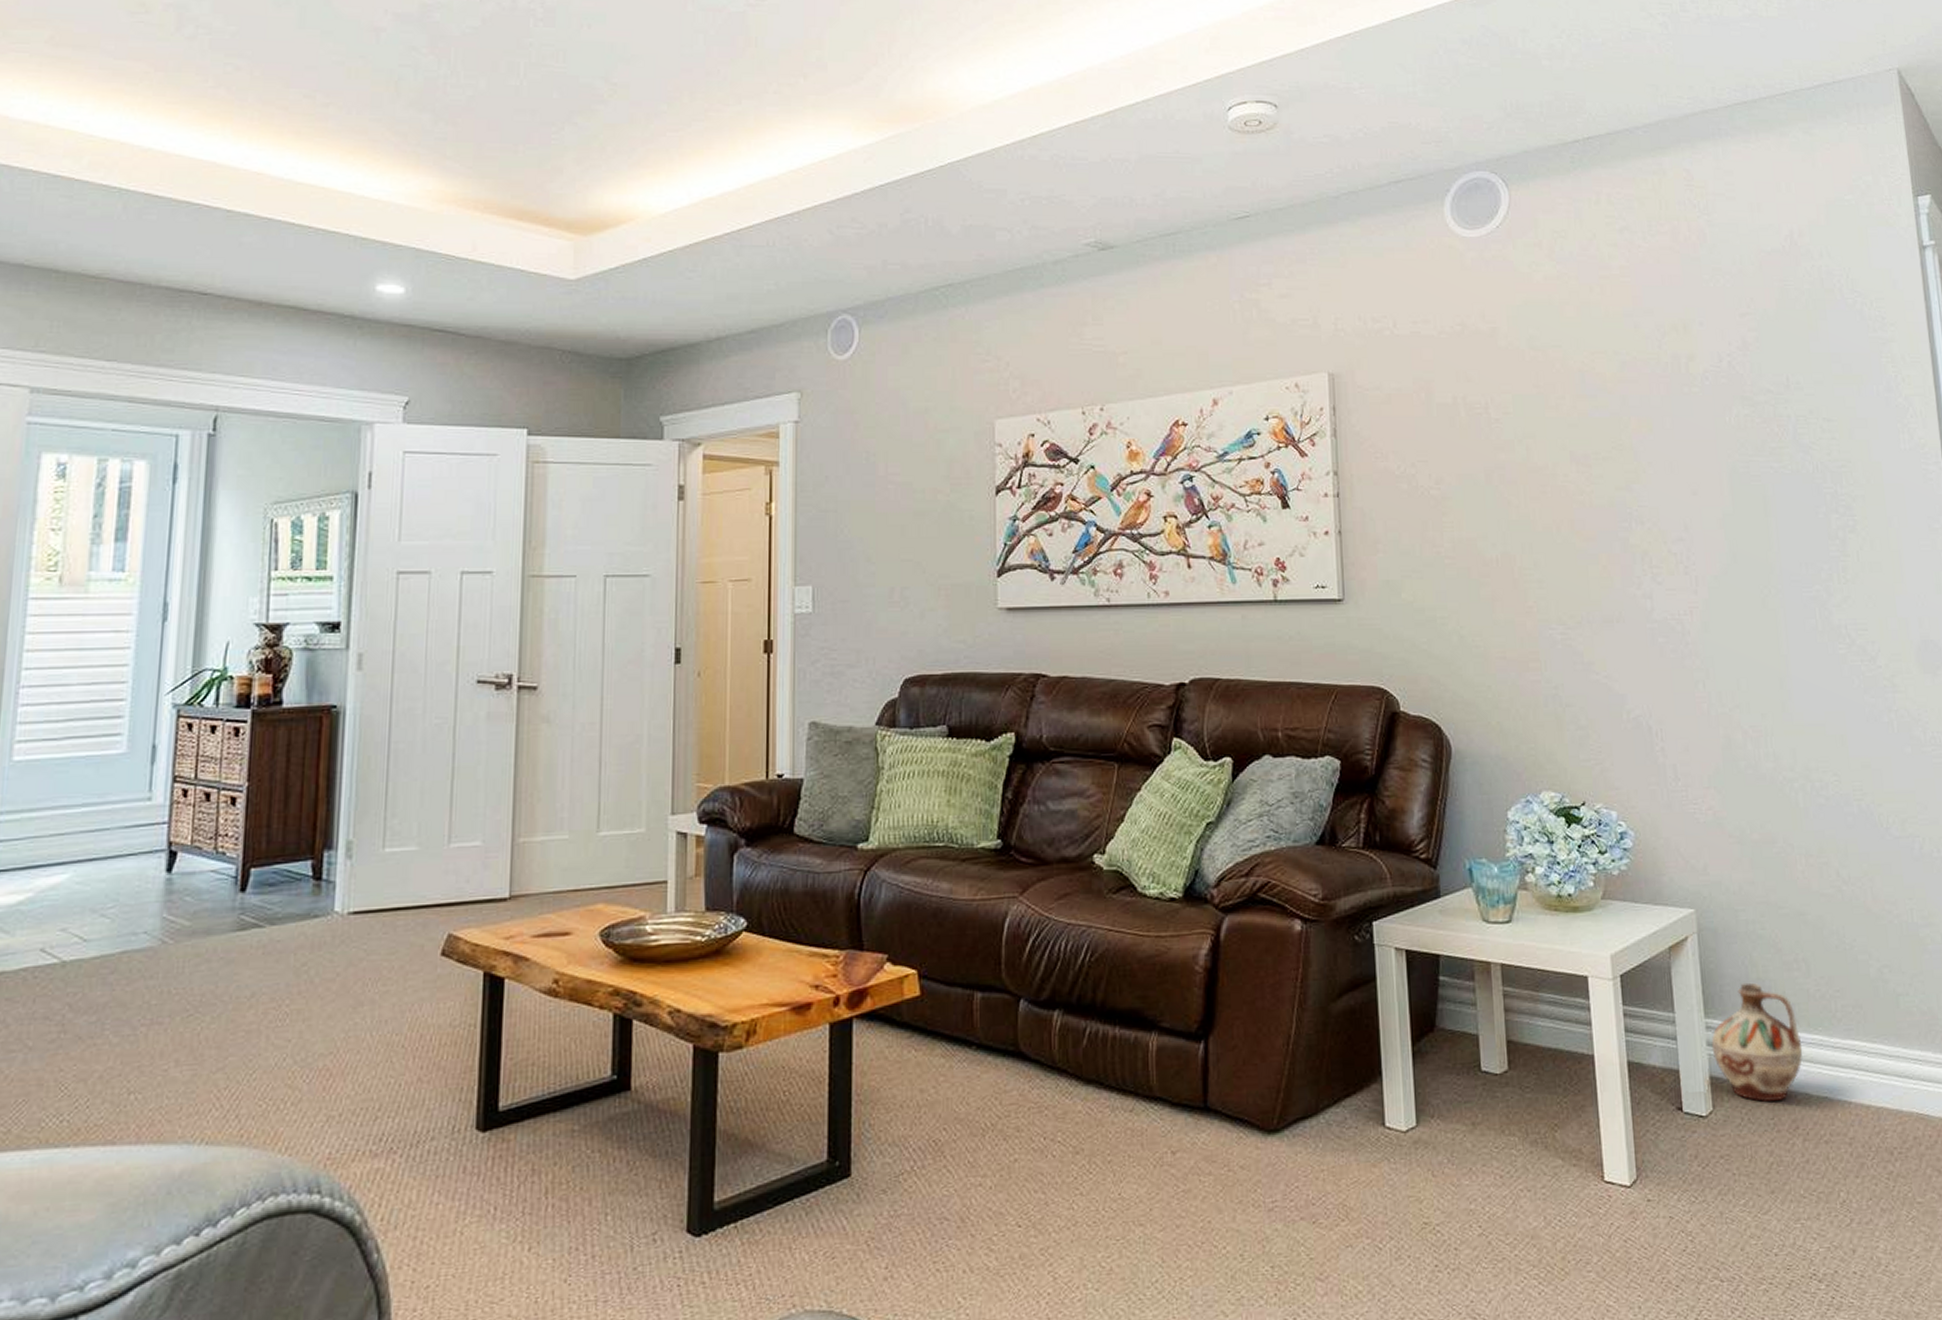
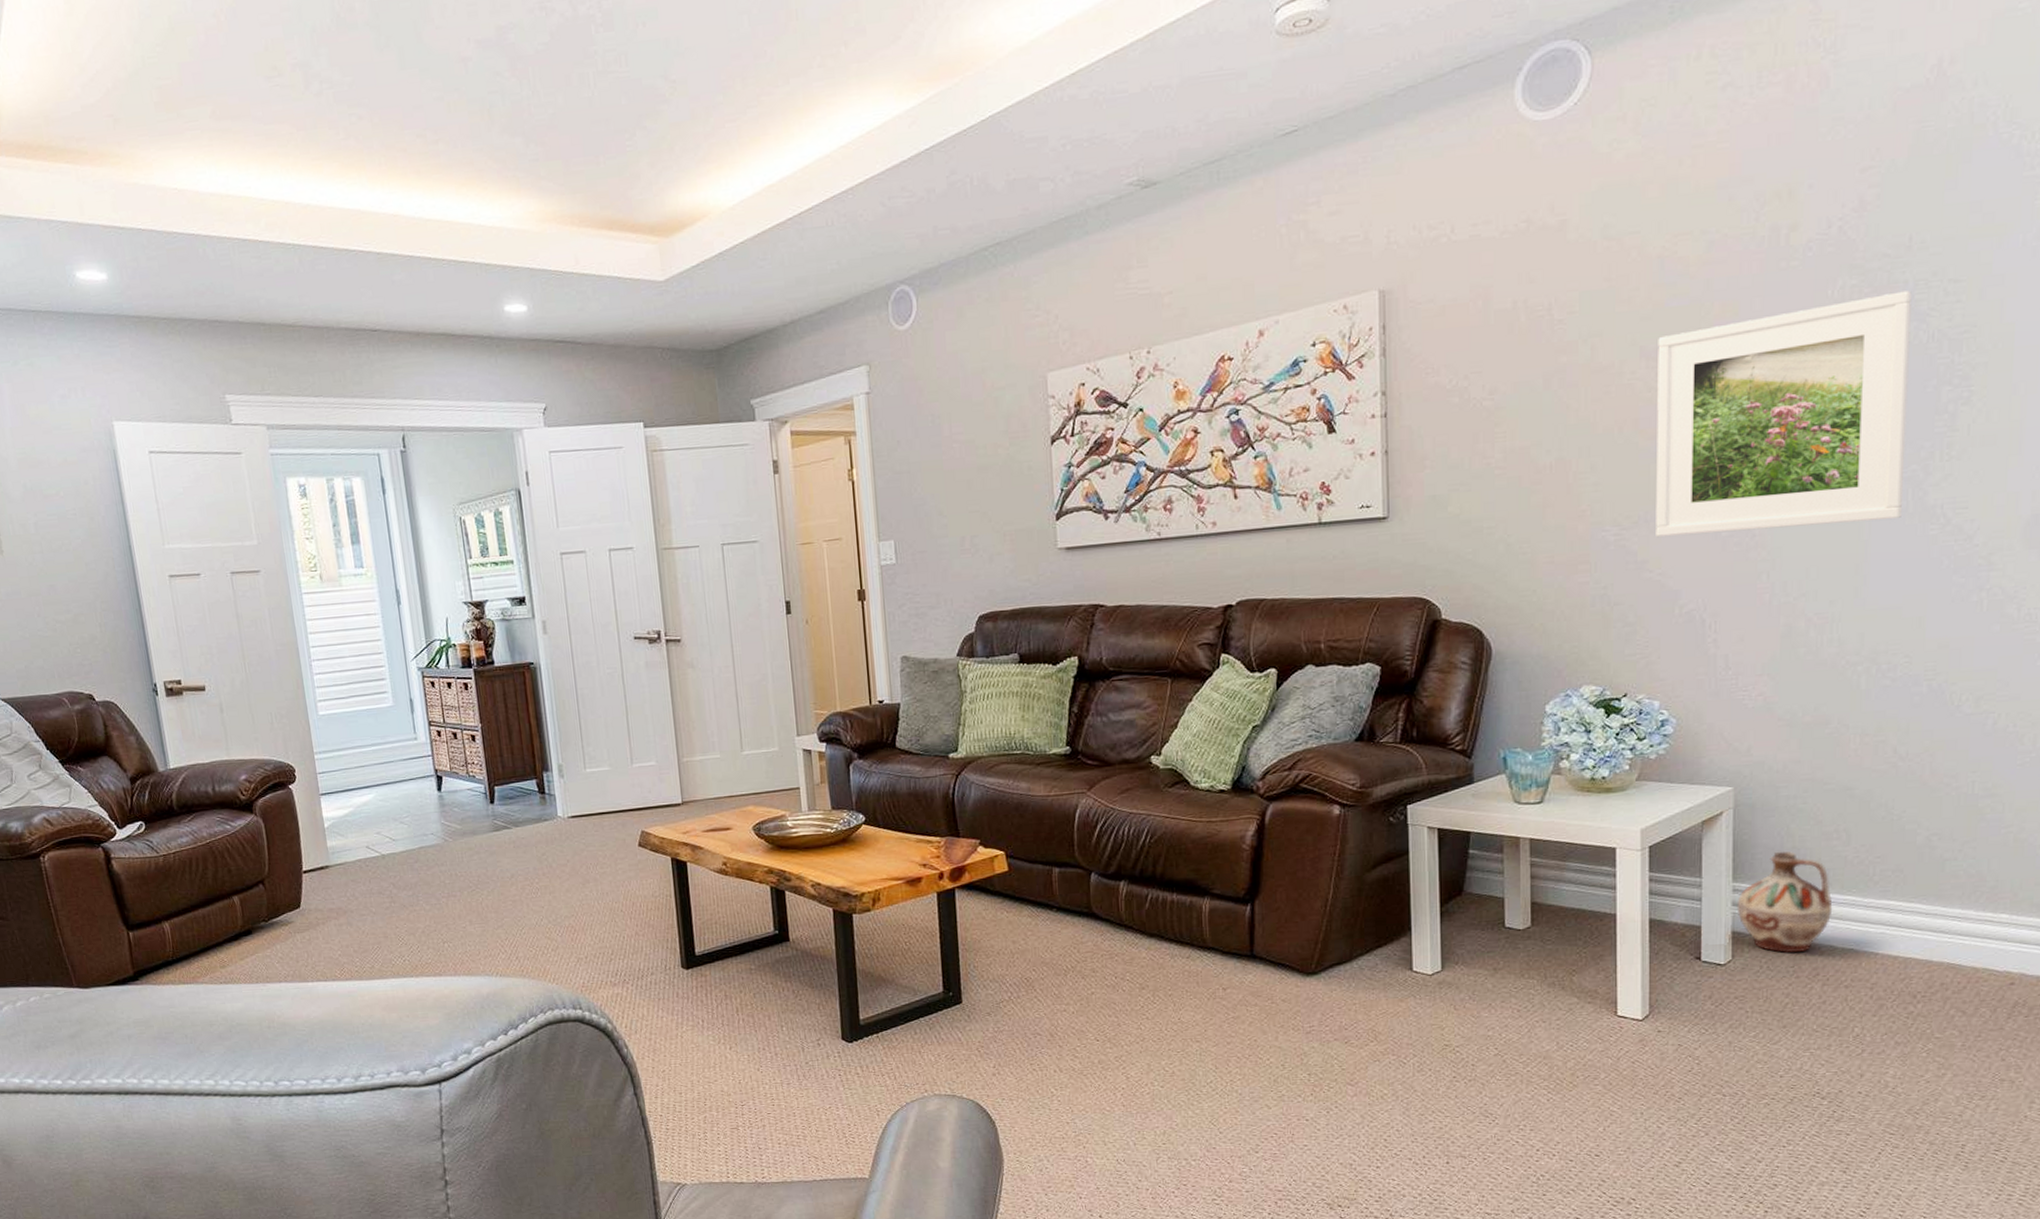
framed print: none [1585,424,1814,640] -> present [1656,290,1912,538]

